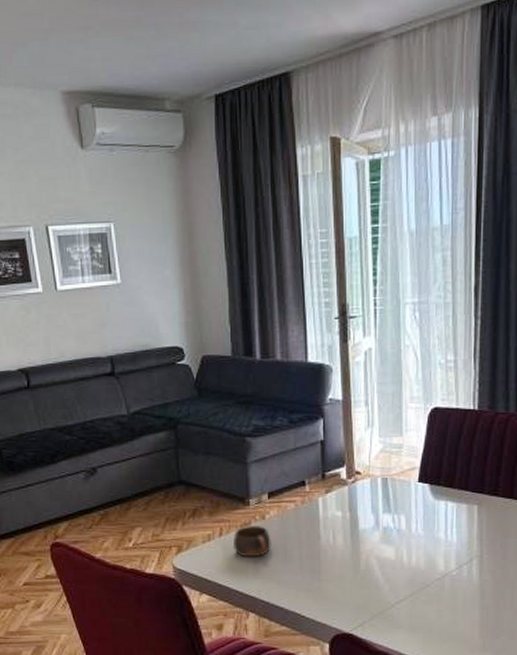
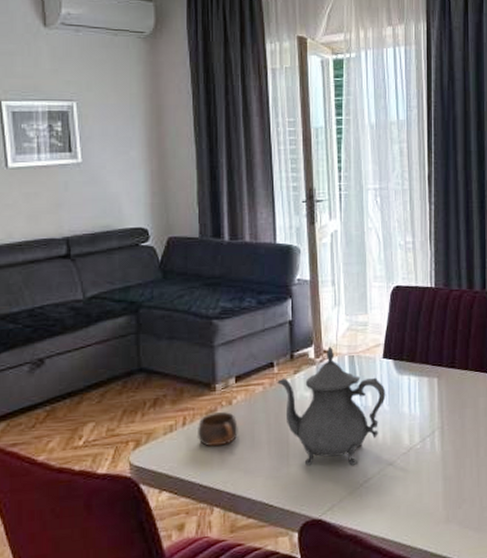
teapot: none [309,467,421,586] -> present [277,346,386,465]

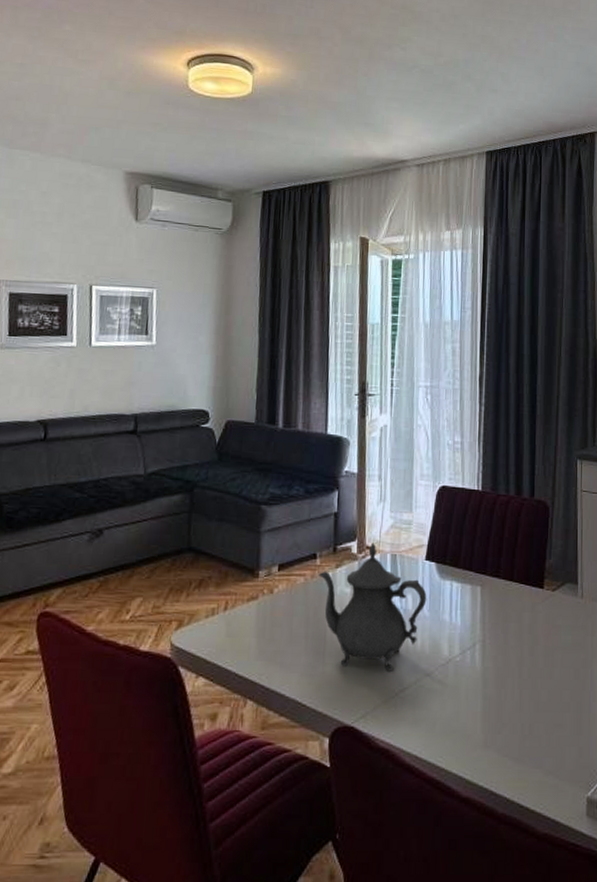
cup: present [196,412,238,447] -> none [236,600,278,636]

